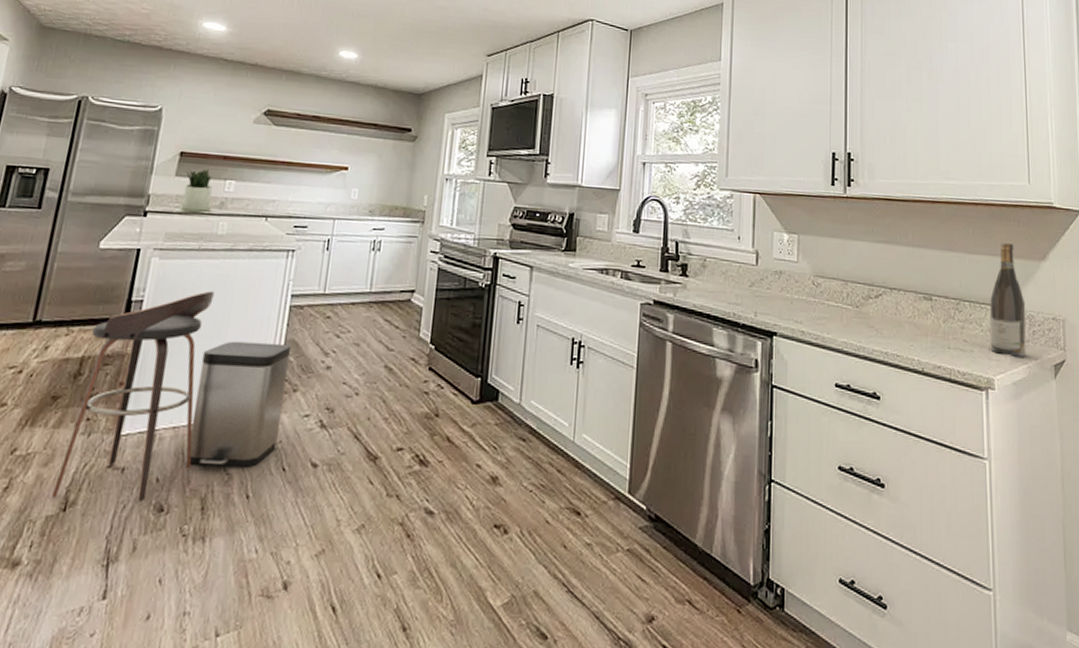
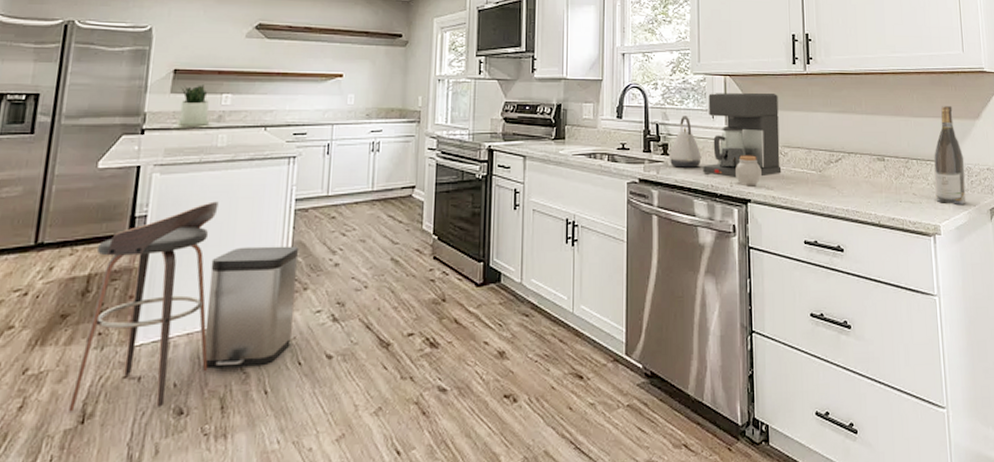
kettle: none [687,234,724,293] -> present [669,116,702,168]
coffee maker: none [725,211,813,308] -> present [703,93,782,179]
jar: none [760,282,790,317] -> present [734,155,762,185]

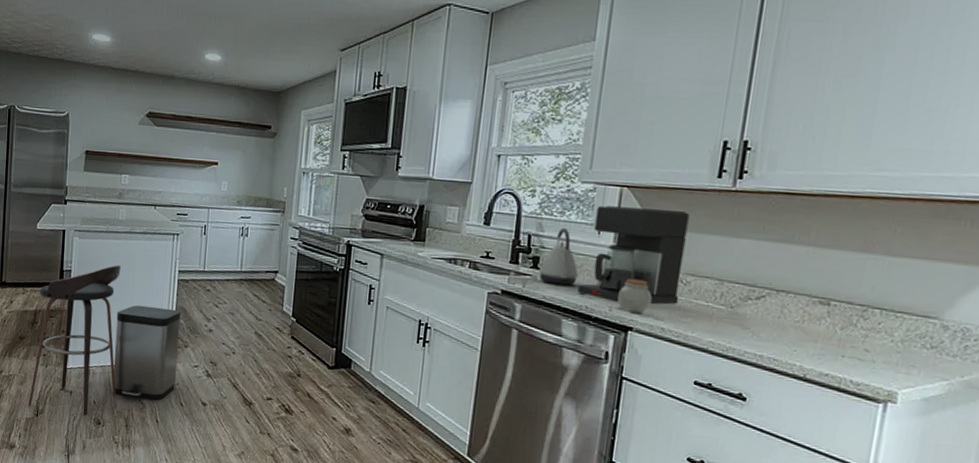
planter: present [177,85,210,127] -> none [89,165,113,202]
wine bottle: present [934,106,966,204] -> none [899,245,962,373]

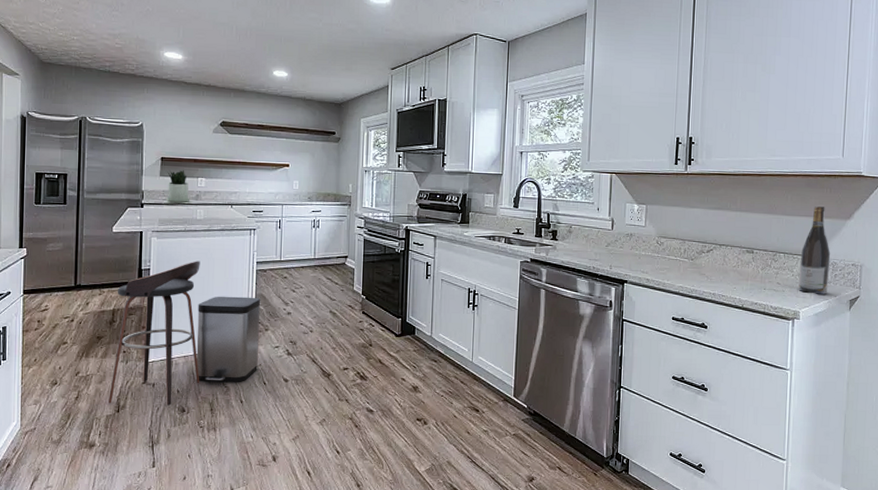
planter: none [89,165,113,202] -> present [166,170,190,203]
kettle: present [538,228,579,286] -> none [557,207,586,252]
coffee maker: present [578,205,690,305] -> none [586,188,659,262]
jar: present [616,278,652,313] -> none [614,243,639,269]
wine bottle: none [899,245,962,373] -> present [798,206,831,294]

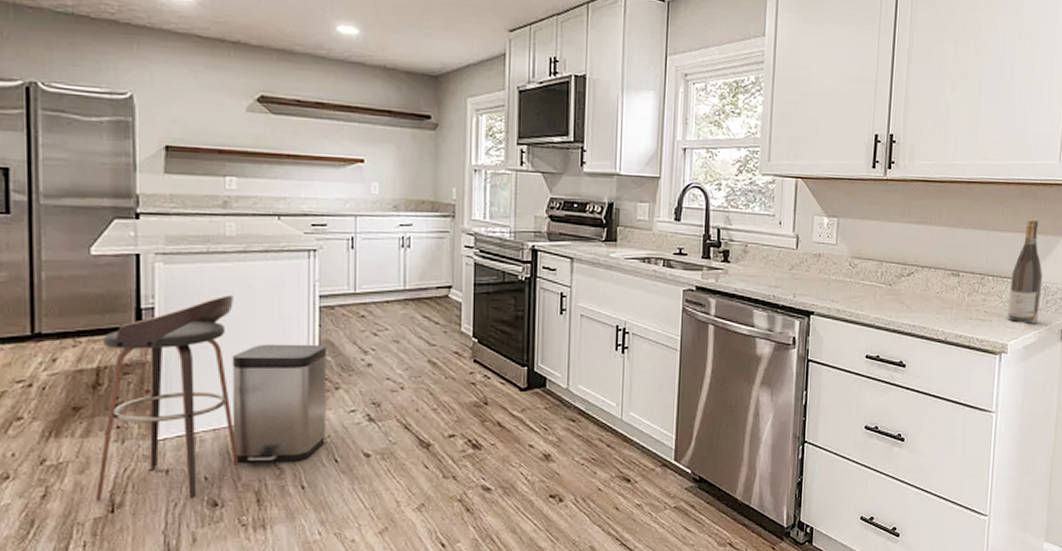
planter: present [166,170,190,203] -> none [176,165,214,213]

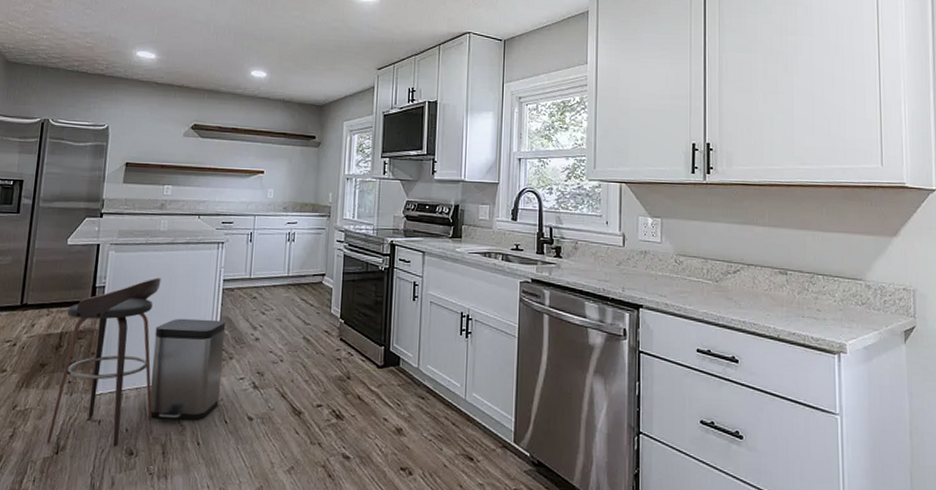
wine bottle: present [1007,220,1043,324] -> none [842,221,878,324]

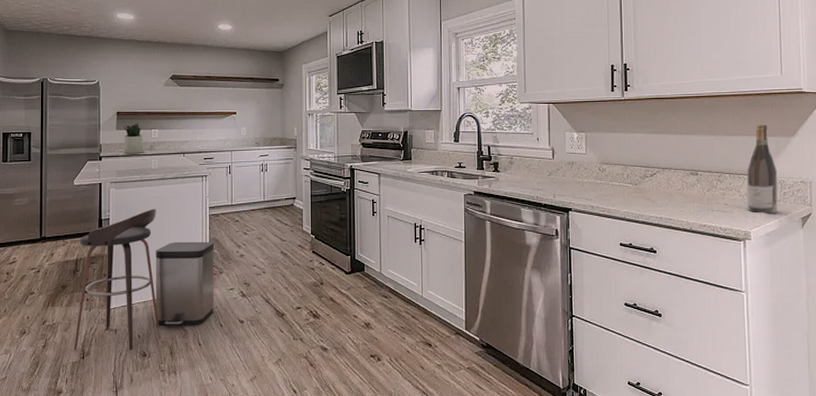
planter: none [128,176,155,213] -> present [123,123,145,155]
wine bottle: none [842,221,878,324] -> present [746,125,778,213]

